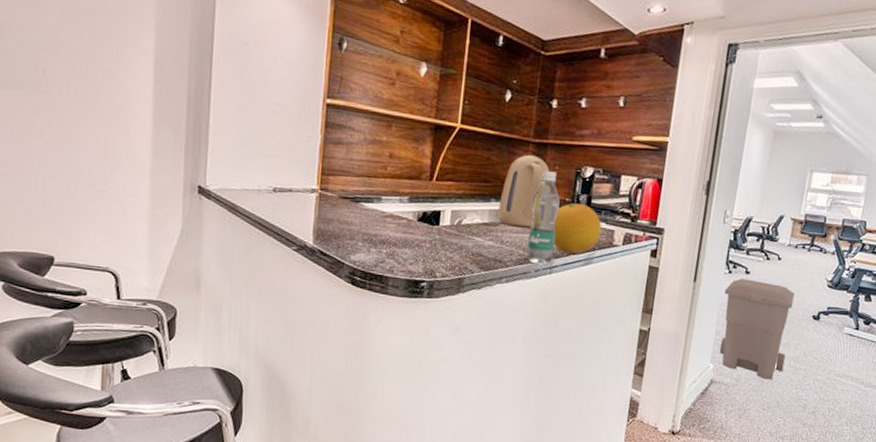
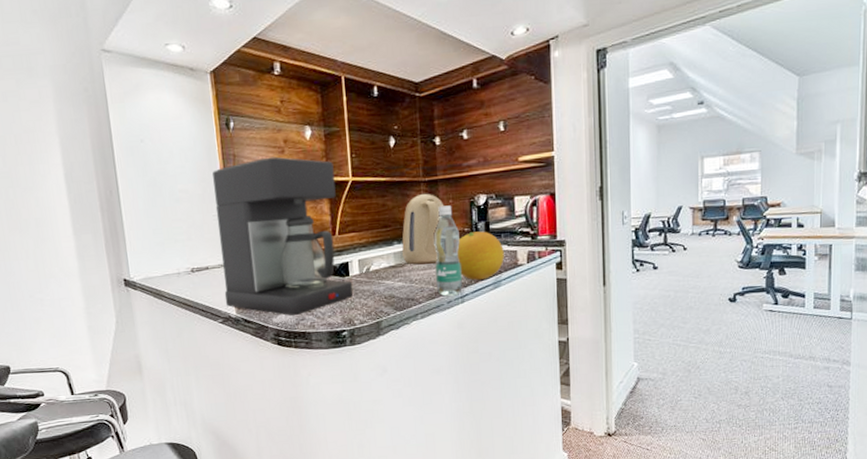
coffee maker: none [303,86,444,257] -> present [212,156,354,316]
recycling bin: present [719,278,795,380] -> none [635,274,708,369]

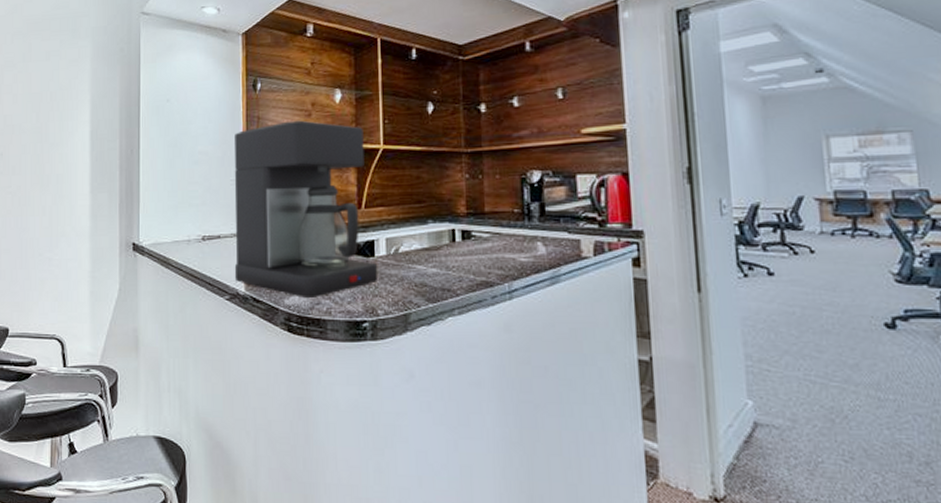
kettle: present [402,193,445,266] -> none [438,166,490,250]
bottle: present [433,205,462,296] -> none [476,181,511,290]
fruit: present [457,231,504,280] -> none [505,213,564,273]

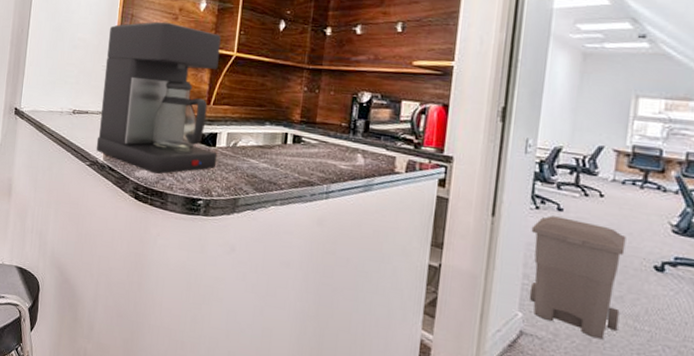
recycling bin: none [744,282,860,418] -> present [529,215,626,340]

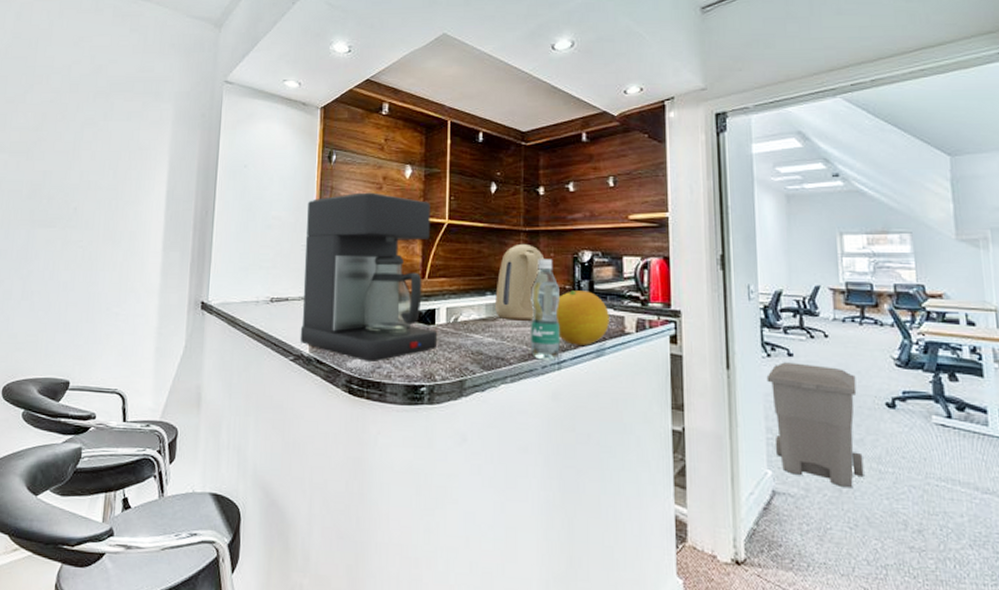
kettle: none [272,80,325,154] -> present [495,243,545,322]
bottle: none [302,96,336,190] -> present [530,259,560,360]
fruit: none [329,128,381,180] -> present [557,290,609,345]

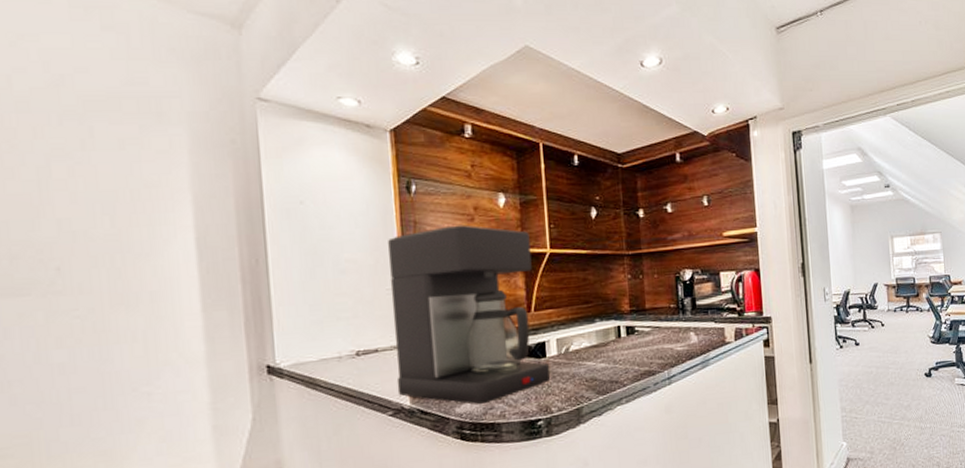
kettle: present [495,243,545,322] -> none [604,267,649,345]
bottle: present [530,259,560,360] -> none [638,280,670,378]
fruit: present [557,290,609,345] -> none [663,307,712,360]
recycling bin: present [766,362,864,488] -> none [840,350,911,446]

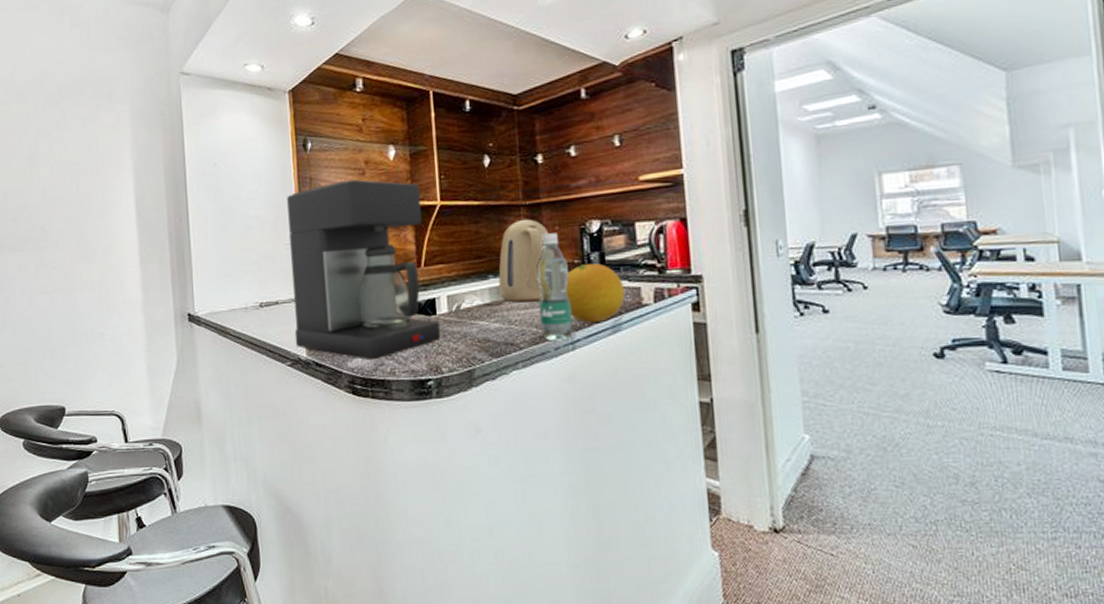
kettle: none [604,267,649,345] -> present [498,218,549,304]
bottle: none [638,280,670,378] -> present [536,233,573,342]
fruit: none [663,307,712,360] -> present [566,263,625,323]

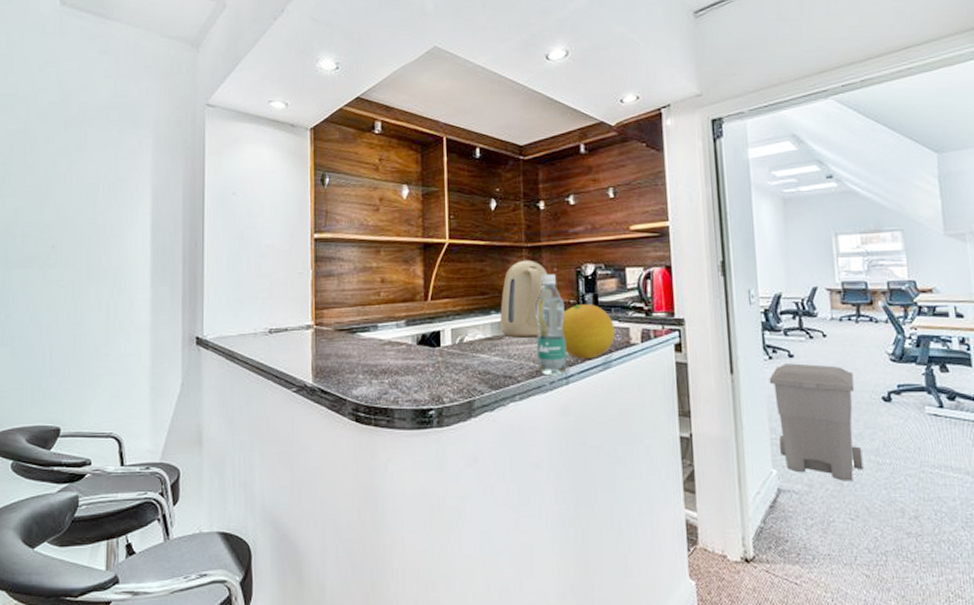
coffee maker: present [287,179,442,360] -> none [302,214,444,388]
recycling bin: none [800,319,911,446] -> present [769,363,864,481]

